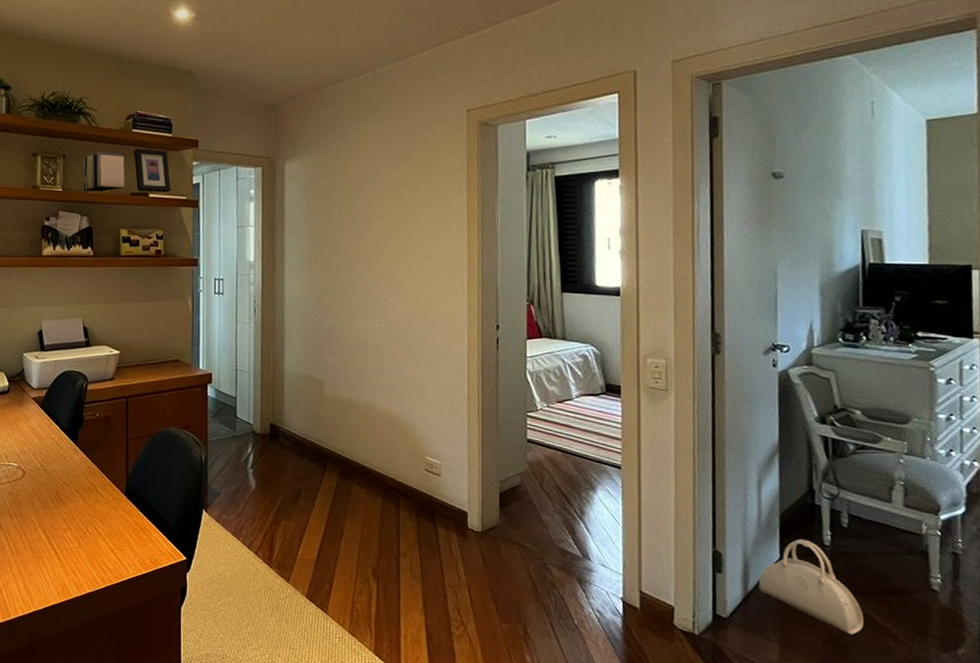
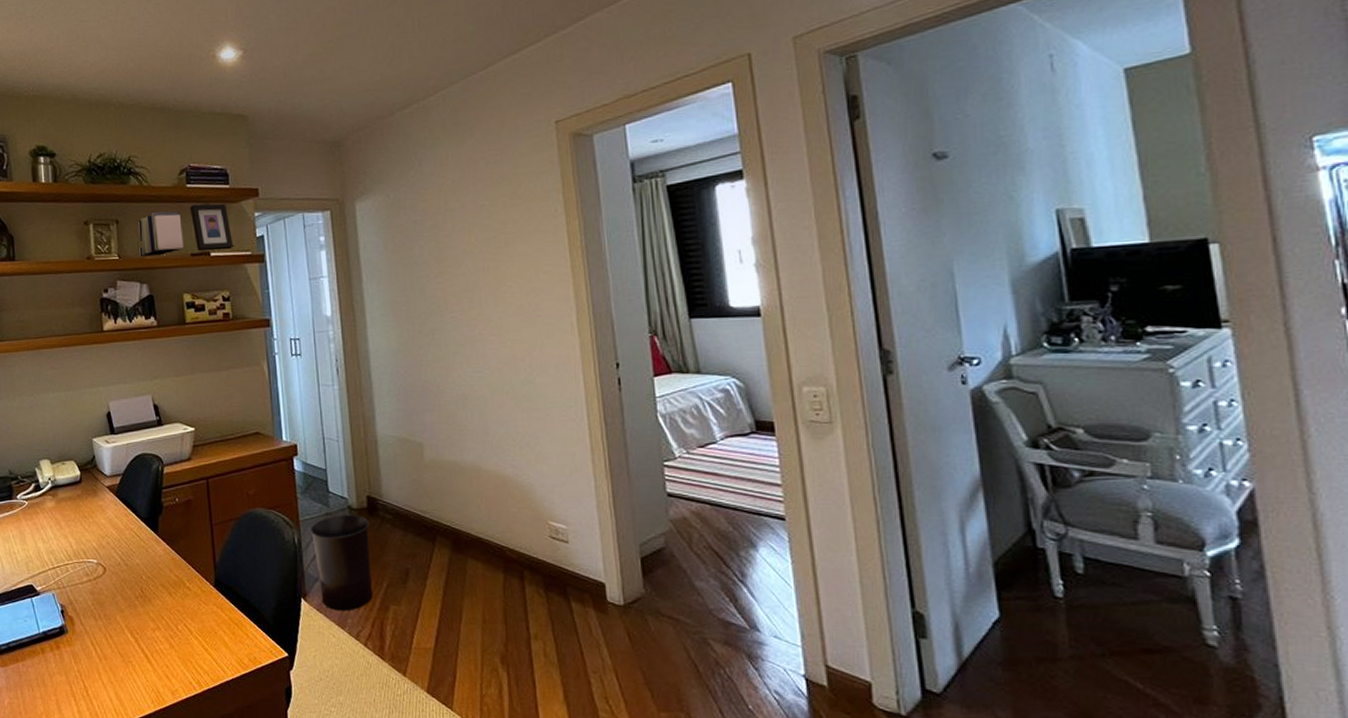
waste bin: none [216,438,270,523] -> present [310,515,374,610]
handbag: present [759,538,864,635] -> none [976,591,1120,707]

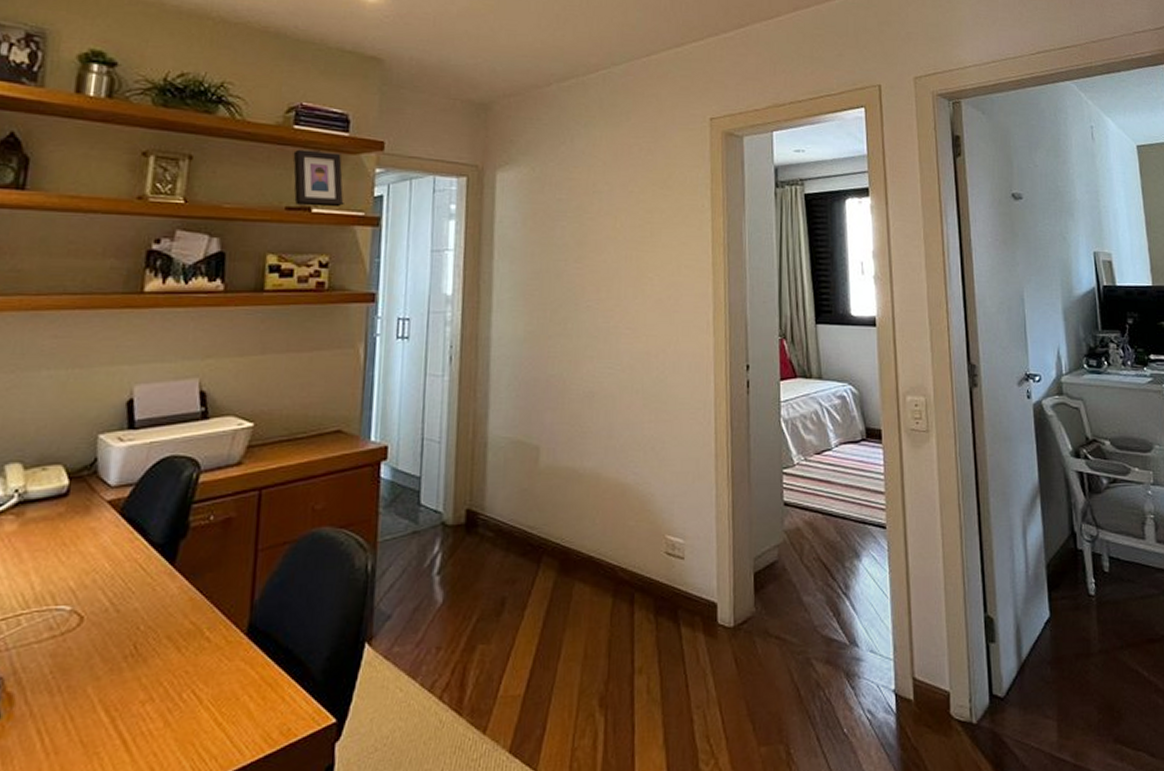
books: present [137,211,185,257] -> none [213,152,281,205]
waste bin: present [310,515,374,610] -> none [389,533,465,655]

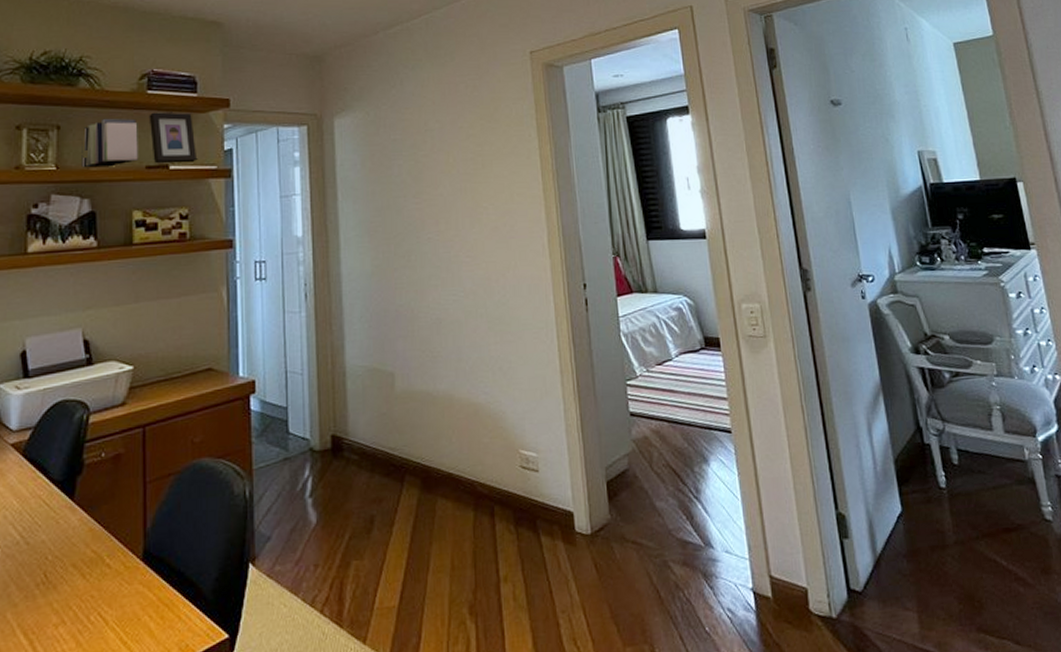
books: none [213,152,281,205] -> present [81,119,139,168]

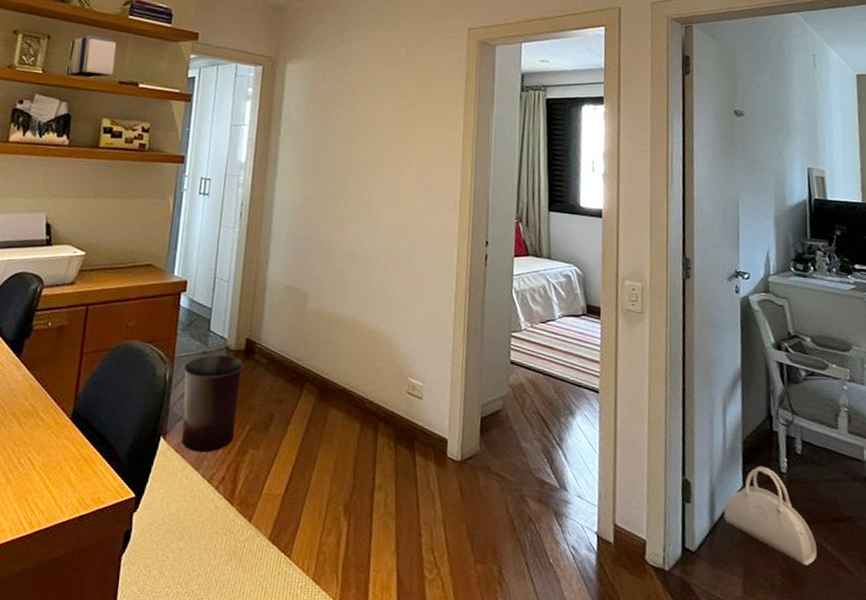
picture frame: present [149,112,196,164] -> none [126,35,165,84]
waste bin: none [264,458,334,573] -> present [182,354,244,452]
handbag: none [886,484,992,587] -> present [724,466,817,566]

